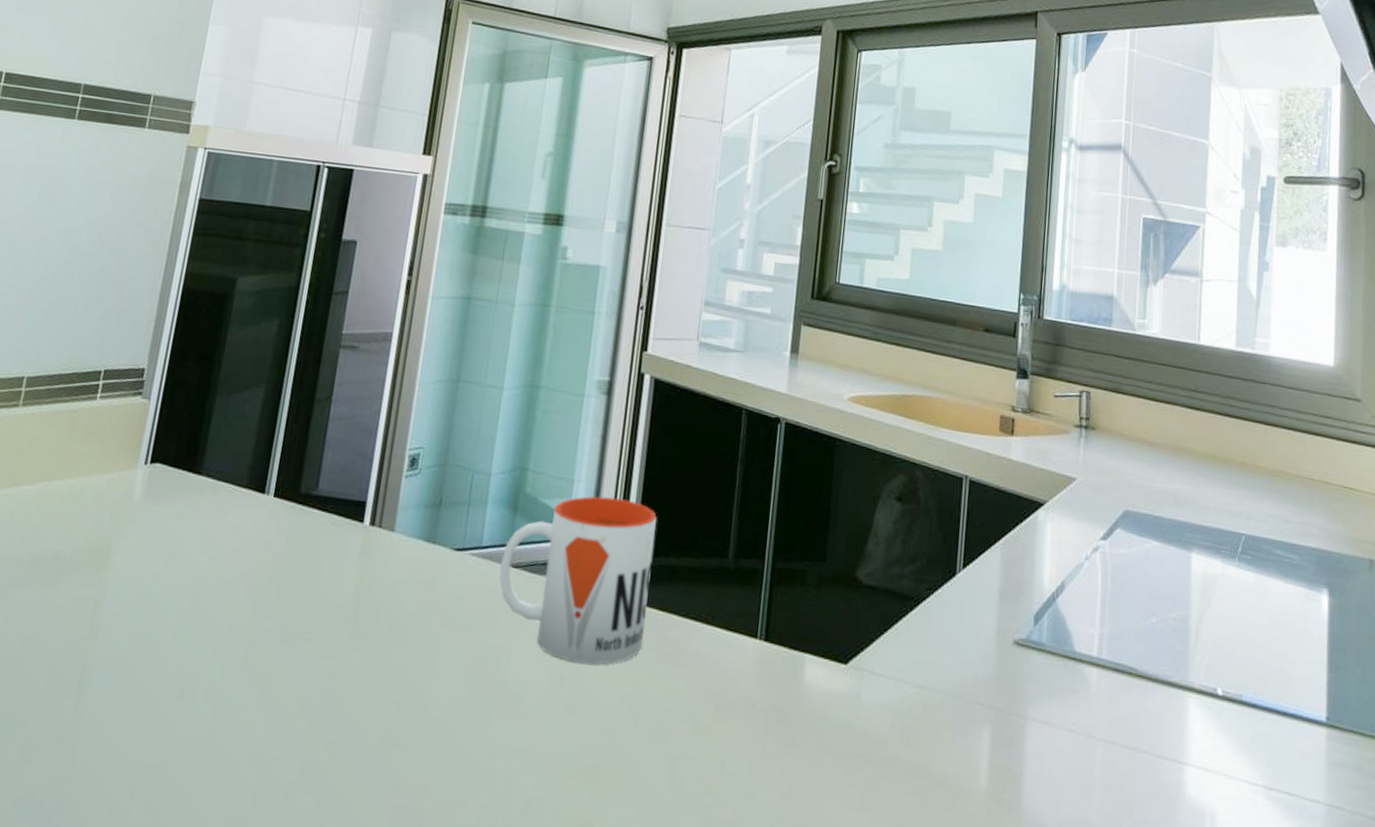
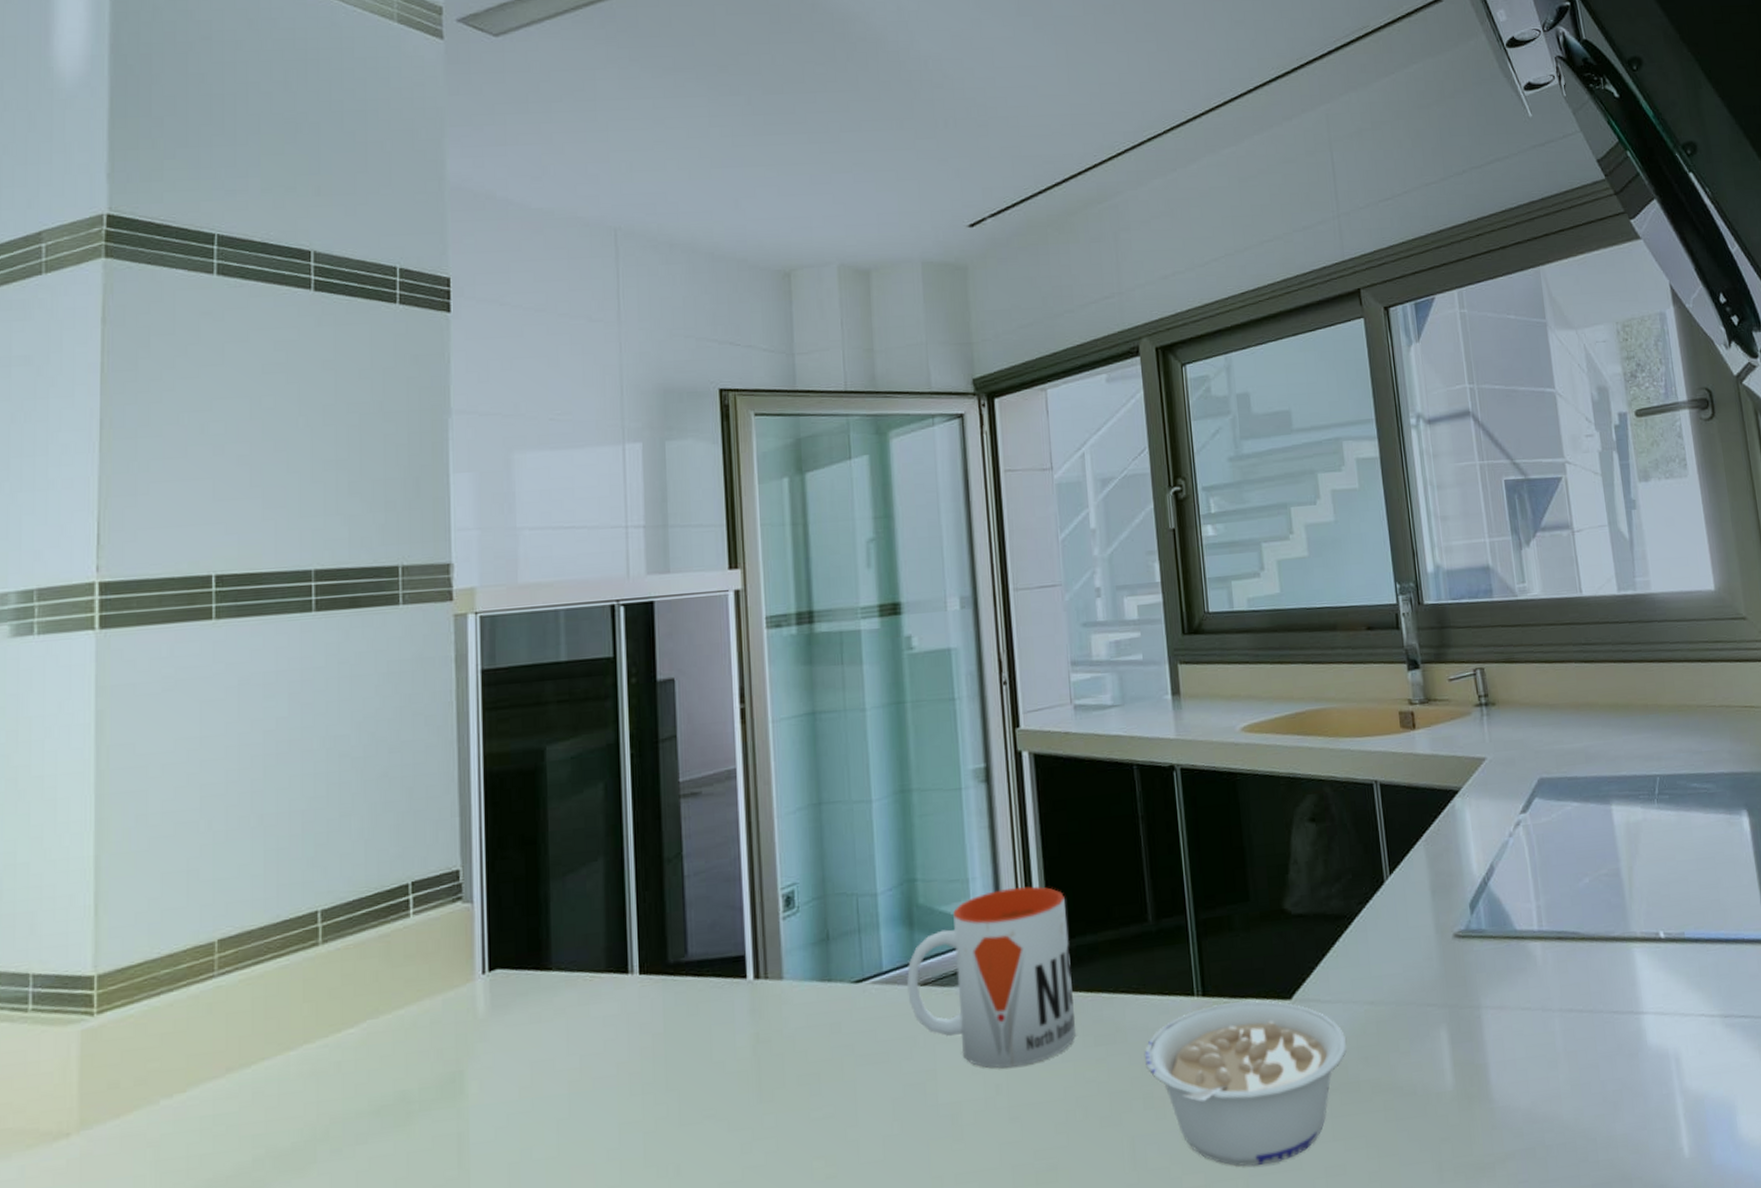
legume: none [700,651,892,818] -> present [1144,1000,1348,1167]

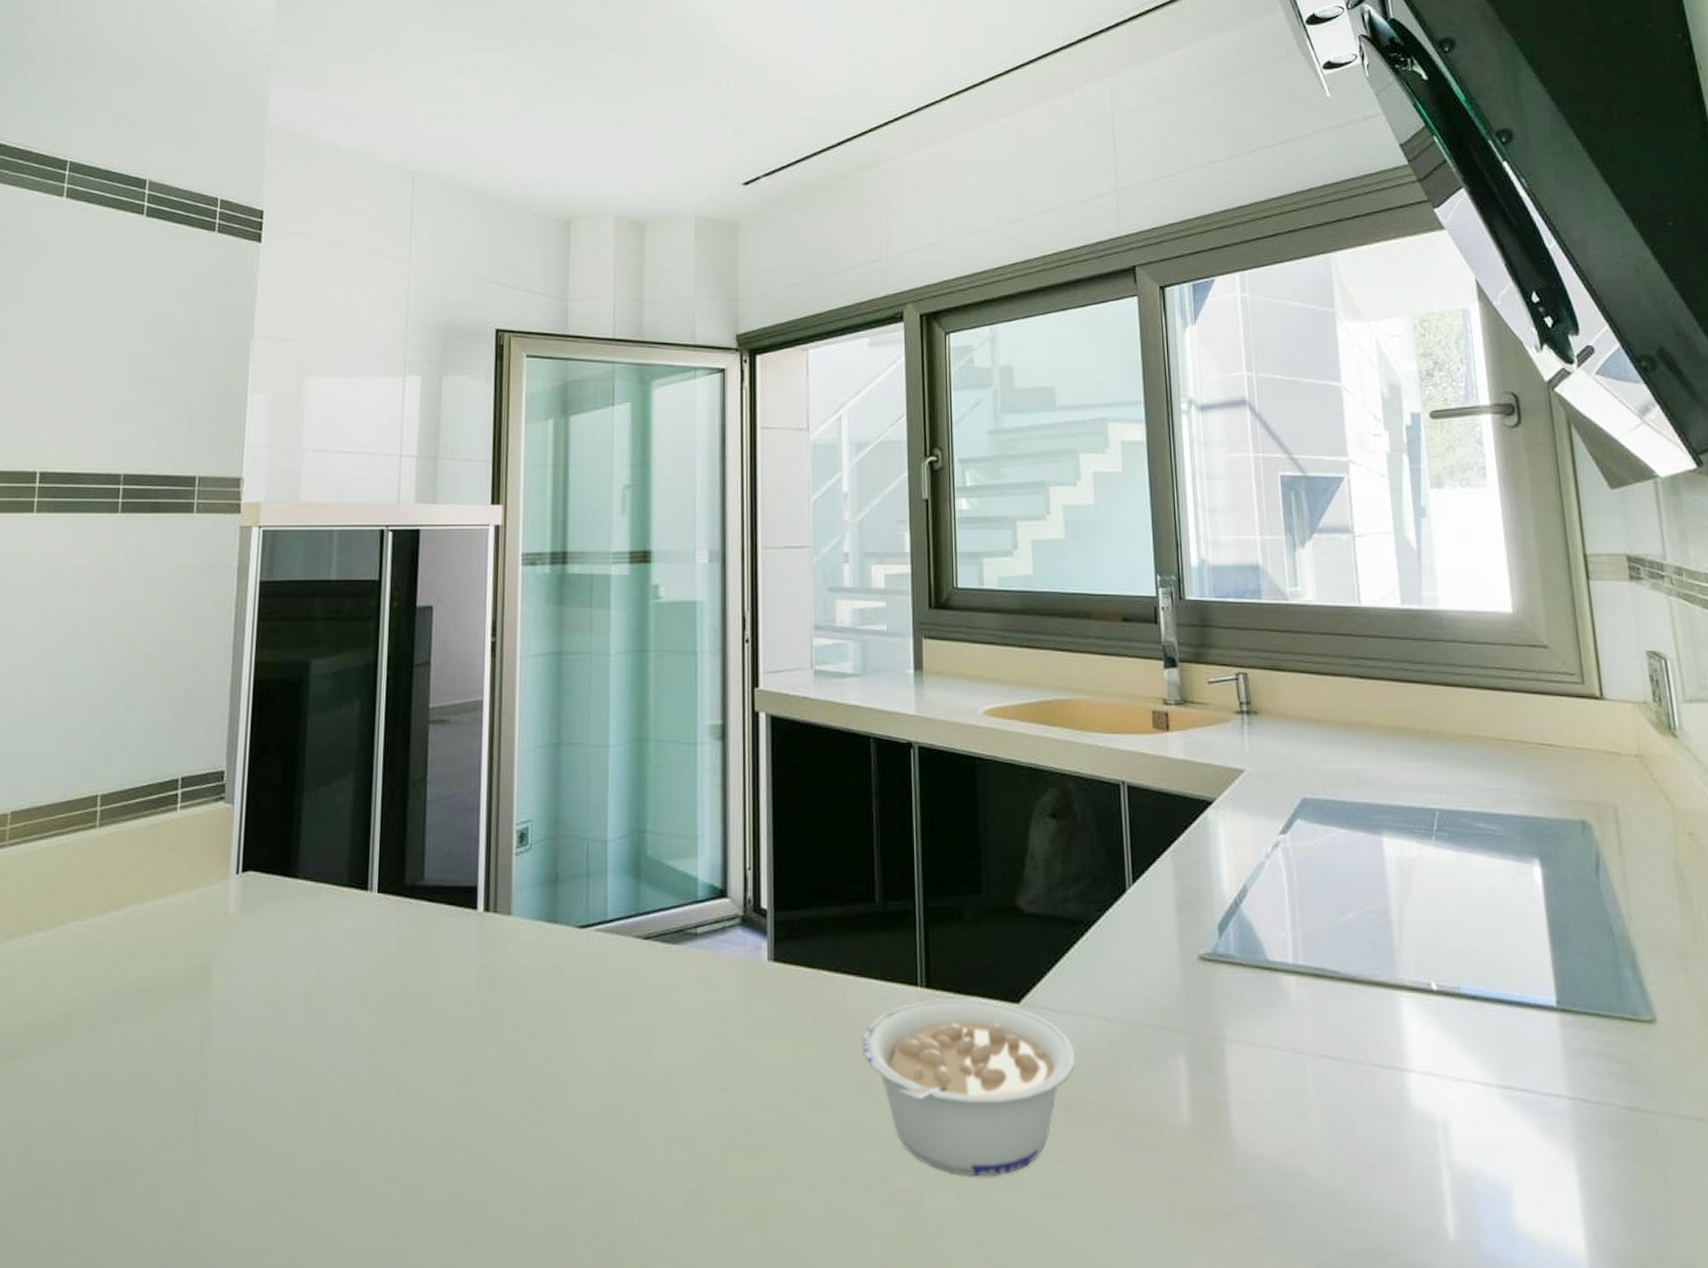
mug: present [906,886,1077,1068] -> none [629,850,795,1035]

